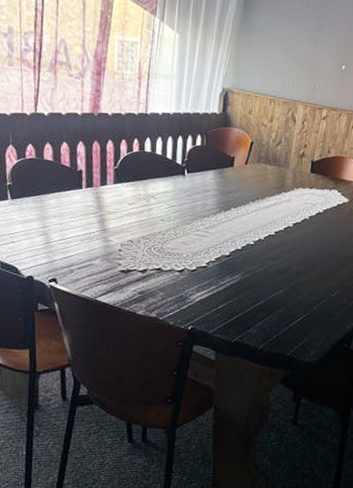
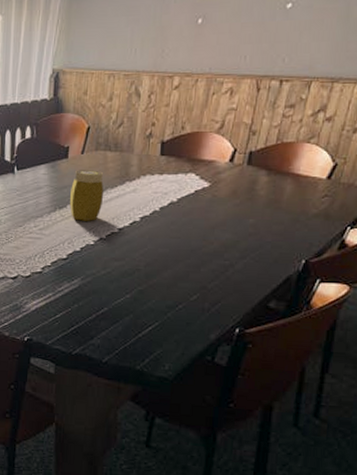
jar: none [233,178,264,224] -> present [70,170,104,221]

